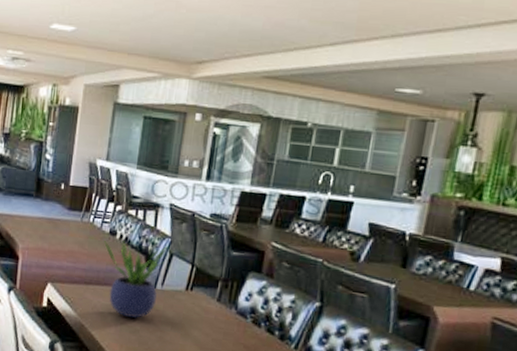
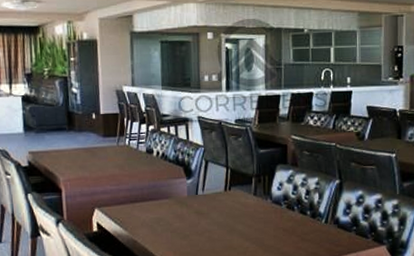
potted plant: present [104,241,167,319] -> none [143,156,202,226]

